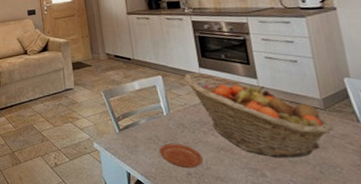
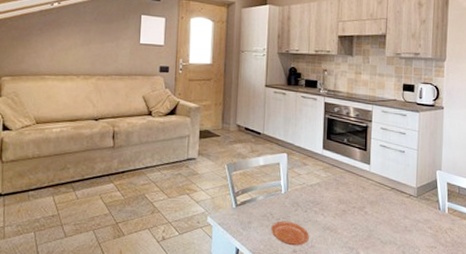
fruit basket: present [184,72,334,158] -> none [307,153,420,239]

